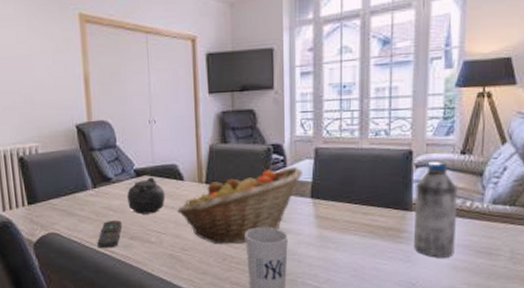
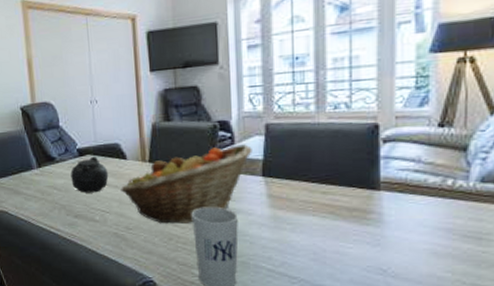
remote control: present [97,221,123,249] -> none [43,199,67,226]
water bottle: present [414,162,457,258] -> none [384,136,435,242]

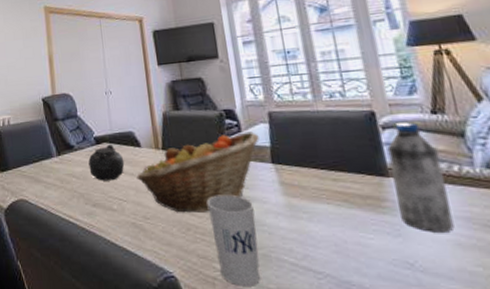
water bottle: none [384,136,435,242] -> present [387,122,454,233]

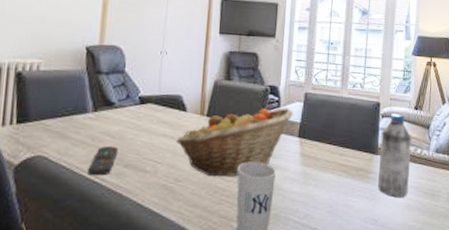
remote control: none [62,187,85,216] -> present [88,147,119,176]
teapot: present [85,144,125,181] -> none [126,105,167,142]

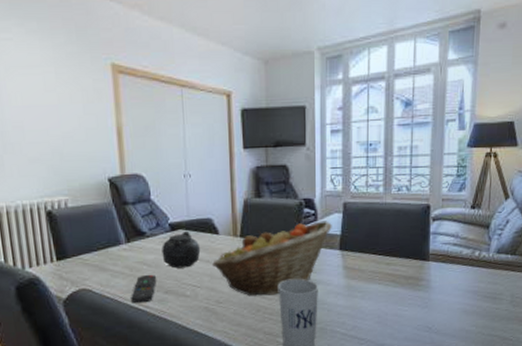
teapot: none [126,105,167,142] -> present [158,230,201,269]
water bottle: present [378,114,412,197] -> none [431,215,468,304]

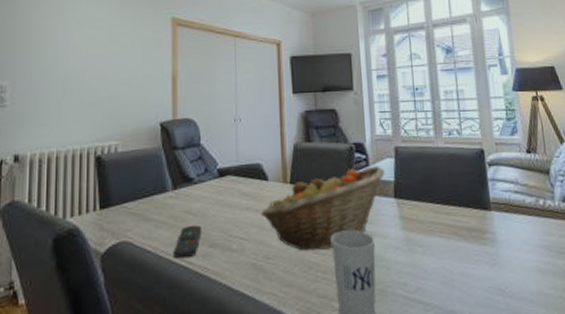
teapot: present [158,230,201,269] -> none [206,176,249,218]

